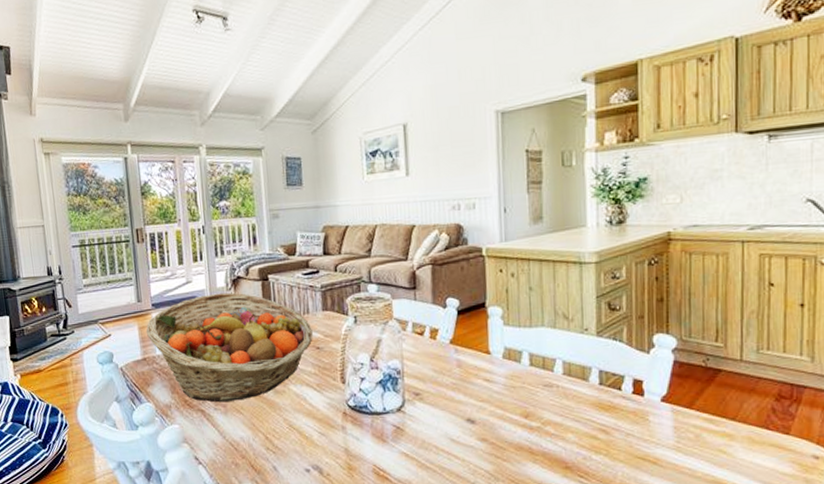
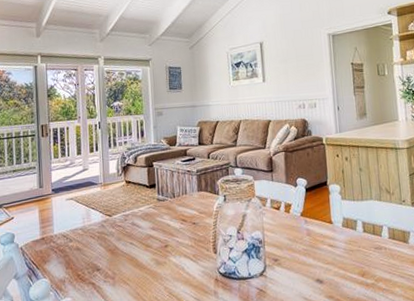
fruit basket: present [146,292,313,403] -> none [45,177,190,275]

